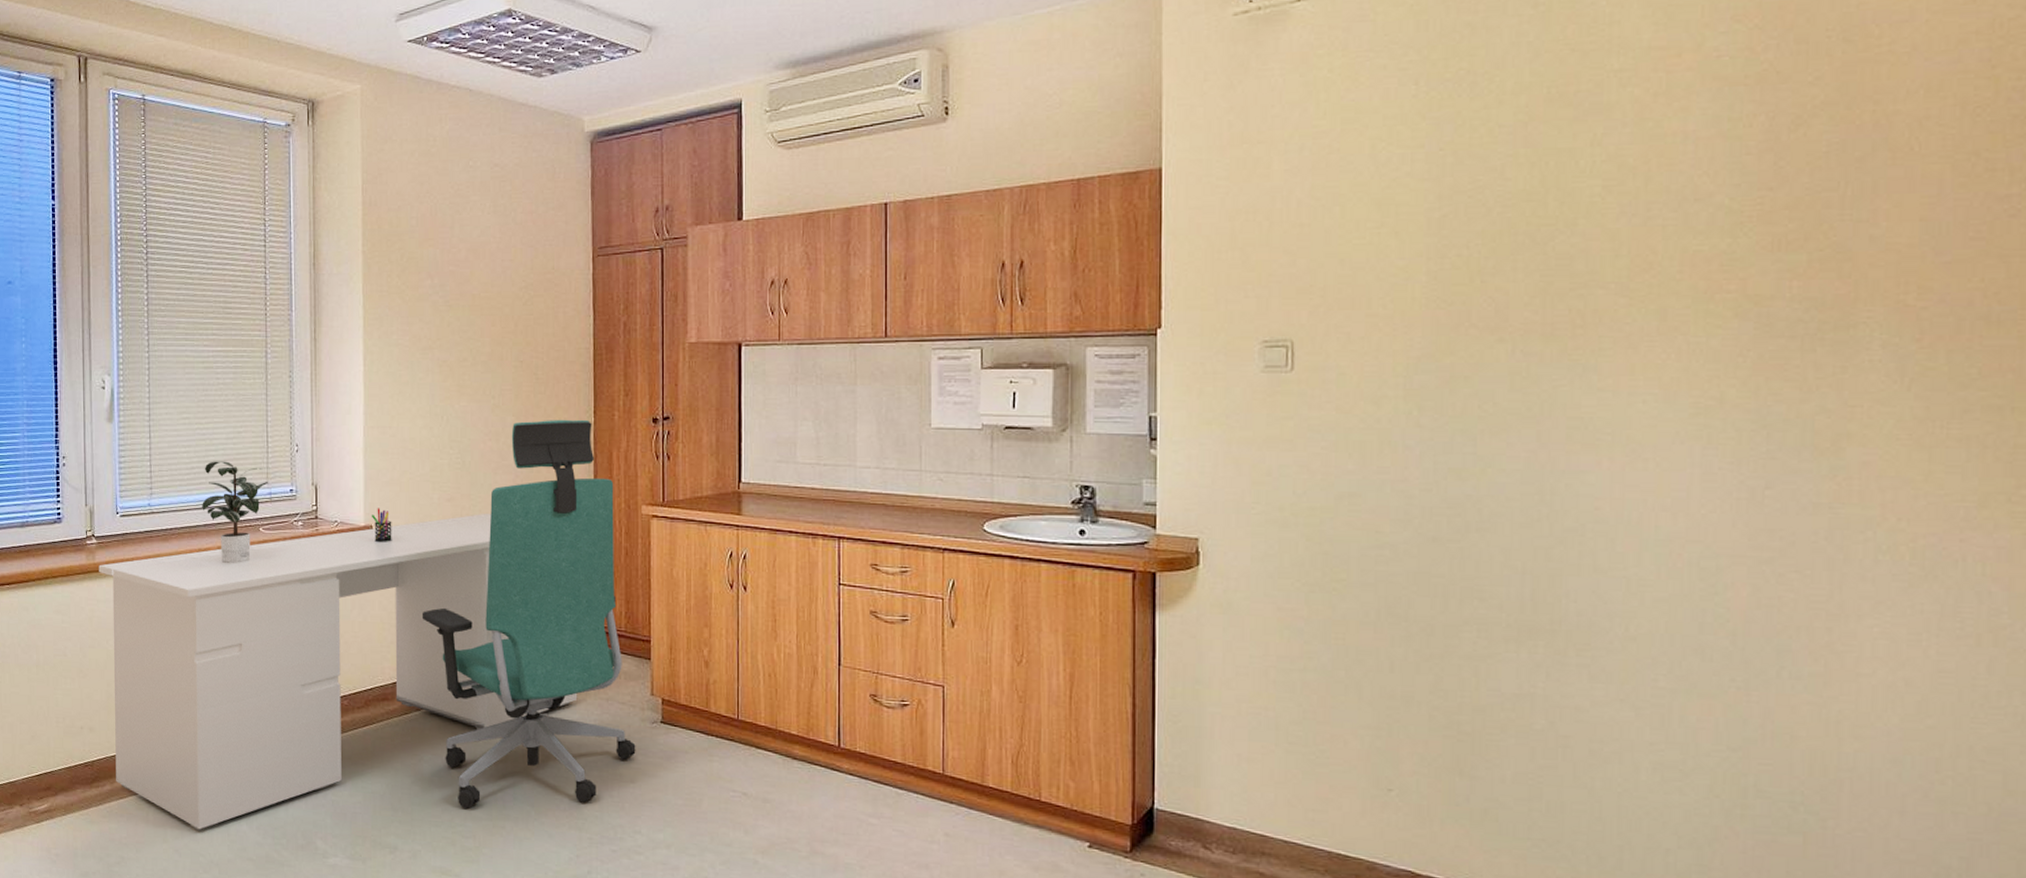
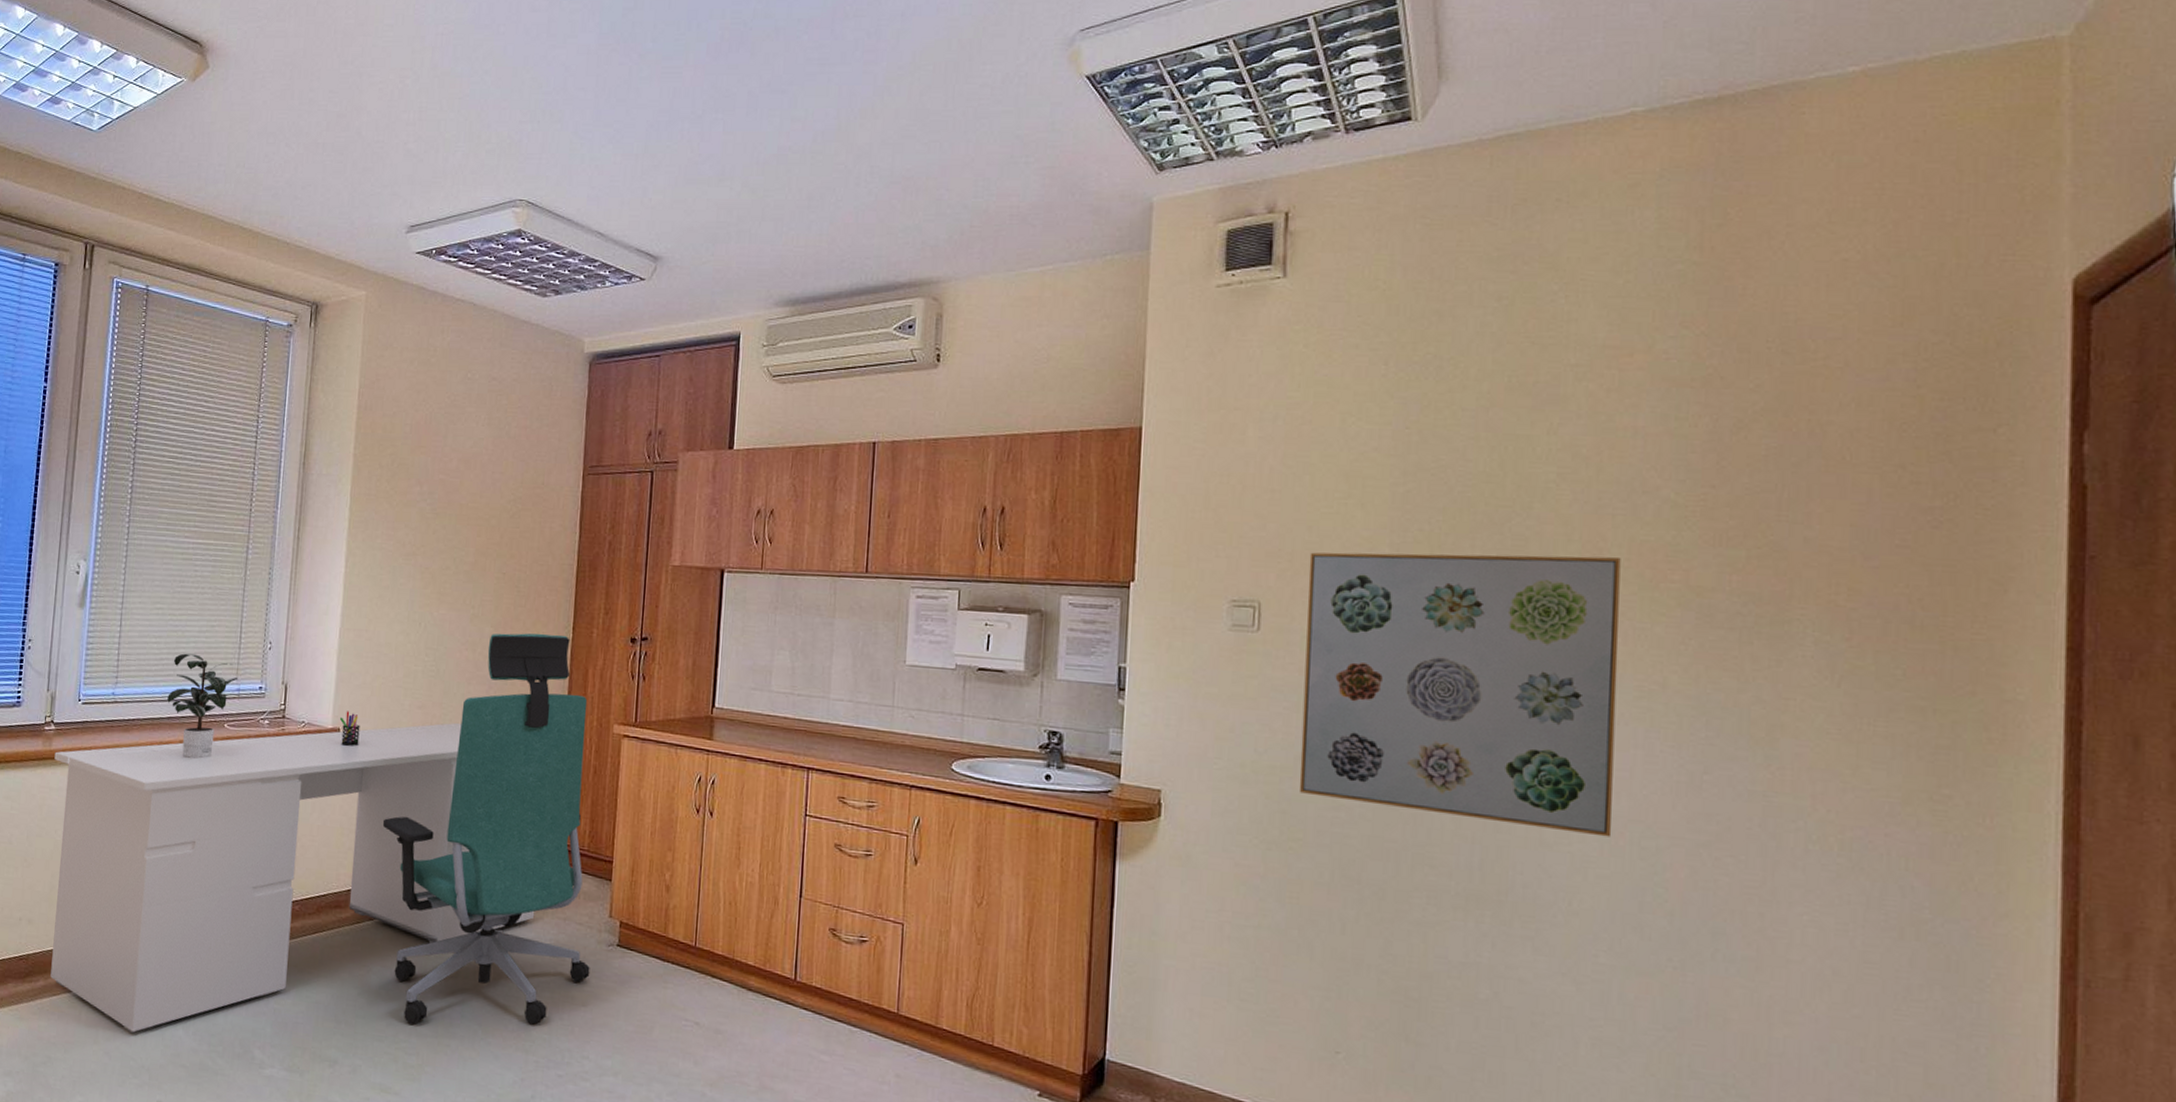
wall art: none [1340,271,1673,560] -> present [1299,552,1621,837]

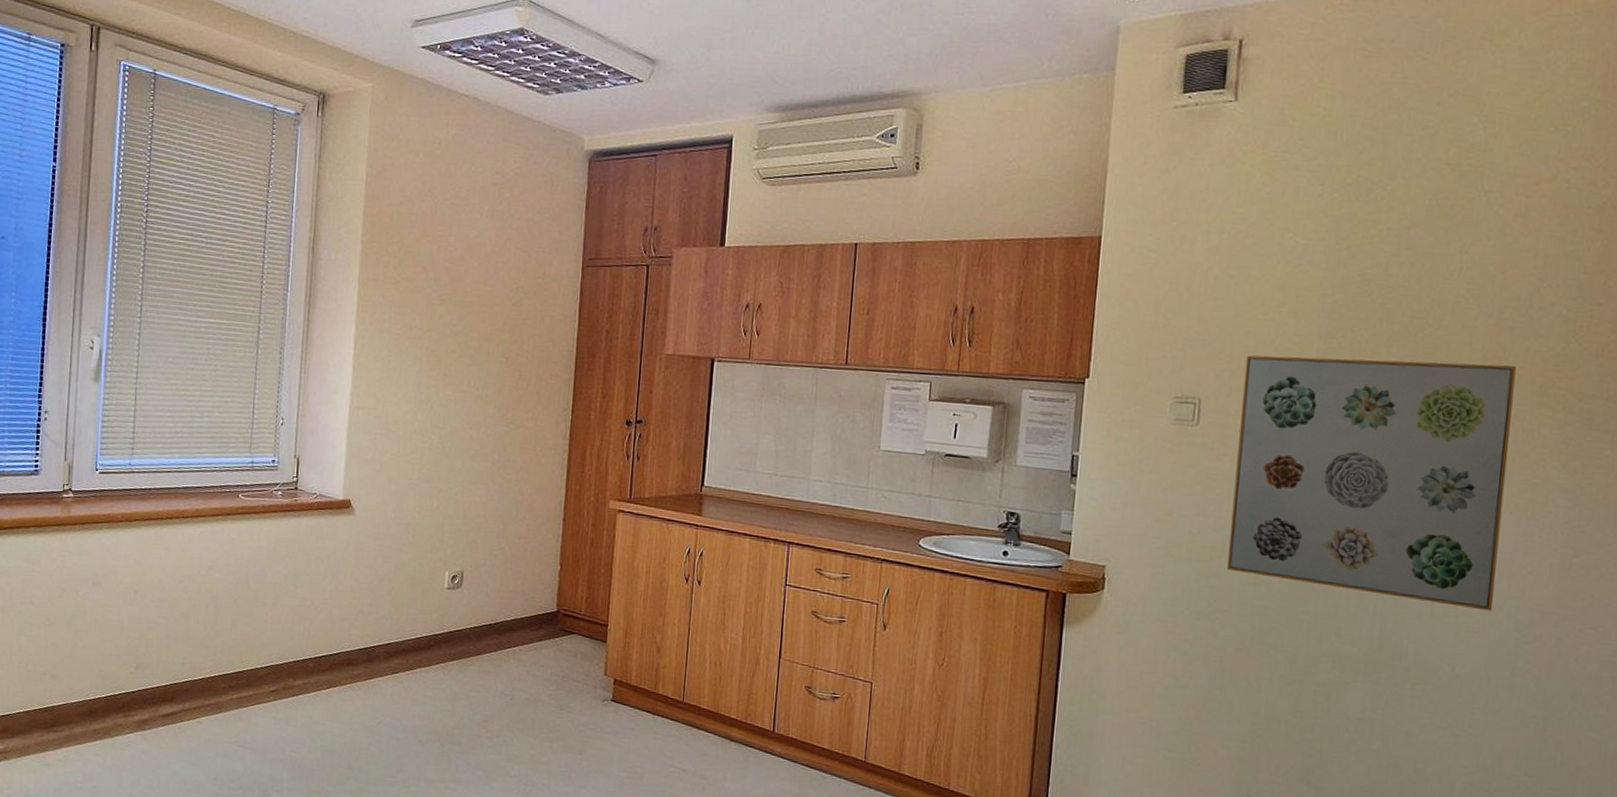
desk: present [50,722,535,1034] -> none [73,496,535,779]
potted plant: present [167,653,237,759] -> none [183,427,251,527]
pen holder: present [339,711,360,747] -> none [350,484,370,517]
chair: present [382,633,590,1025] -> none [391,414,586,771]

